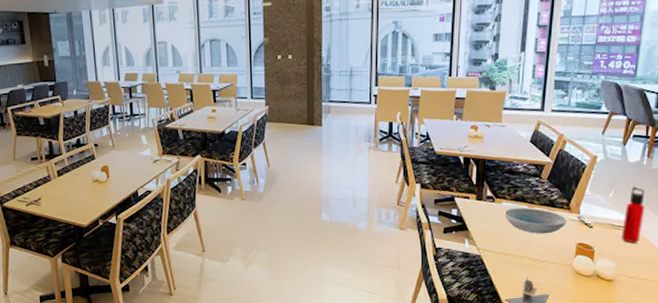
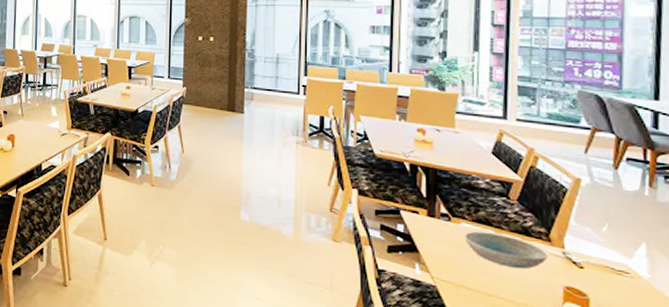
water bottle: present [622,186,645,243] -> none [625,222,655,297]

